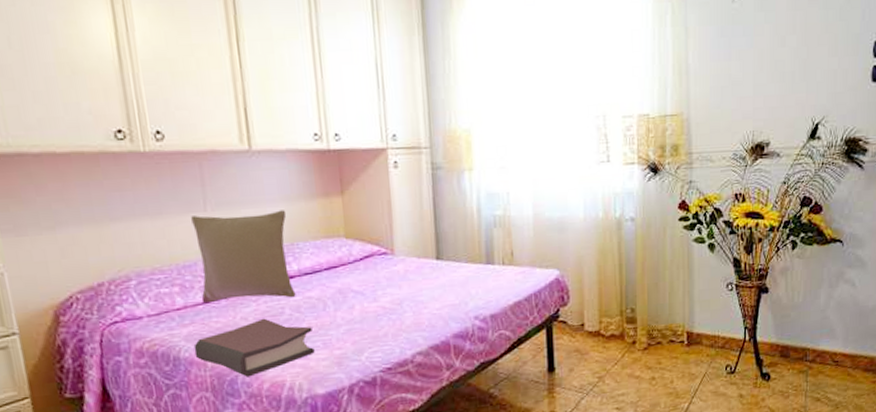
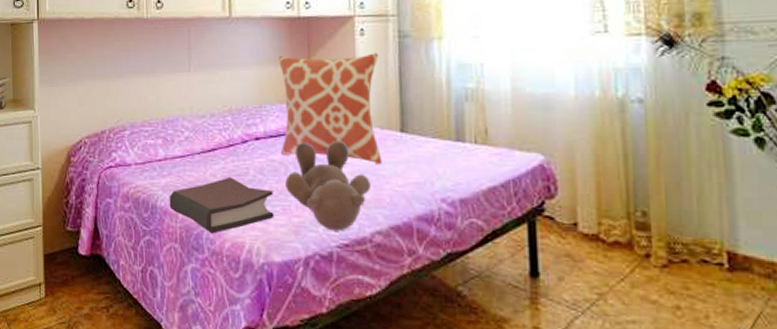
pillow: present [191,210,296,304] -> none [178,73,260,159]
pillow: none [309,185,420,292] -> present [279,53,382,165]
teddy bear: none [324,272,410,358] -> present [285,140,371,231]

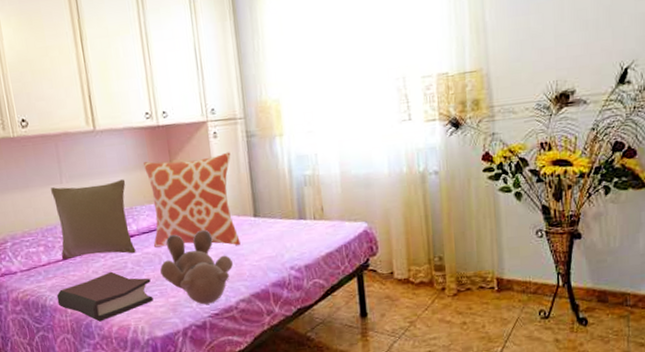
pillow: none [178,73,260,159] -> present [51,179,136,260]

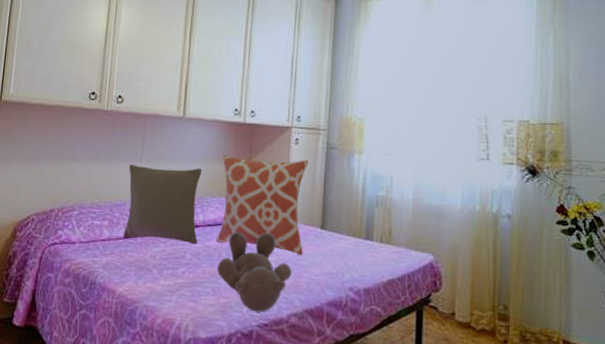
hardback book: present [56,271,153,322] -> none [108,259,206,310]

